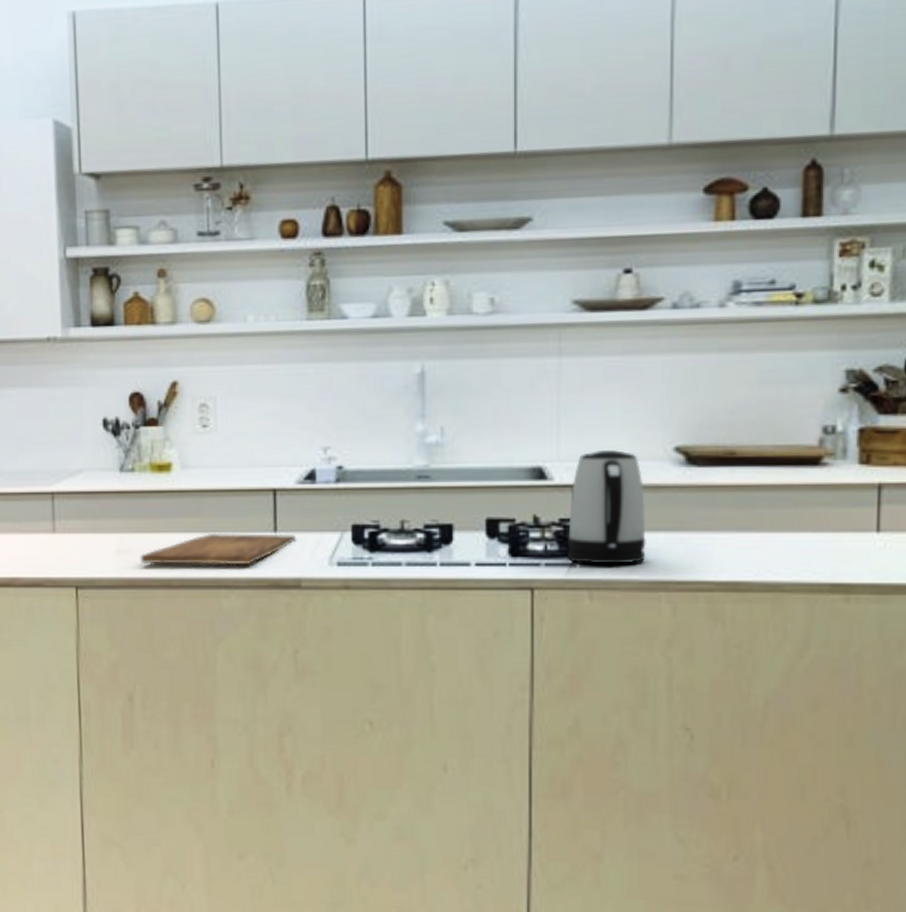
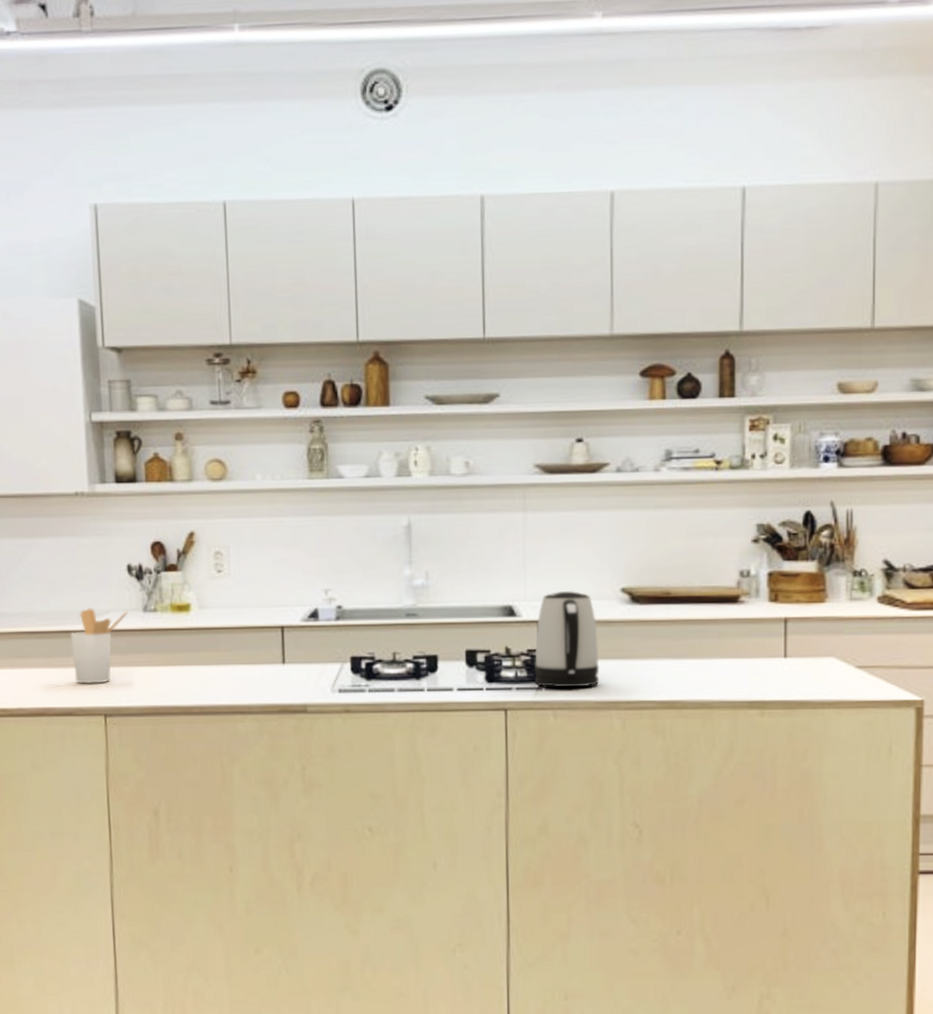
utensil holder: none [39,467,103,552] -> present [70,608,128,684]
cutting board: present [140,532,295,566] -> none [163,665,301,694]

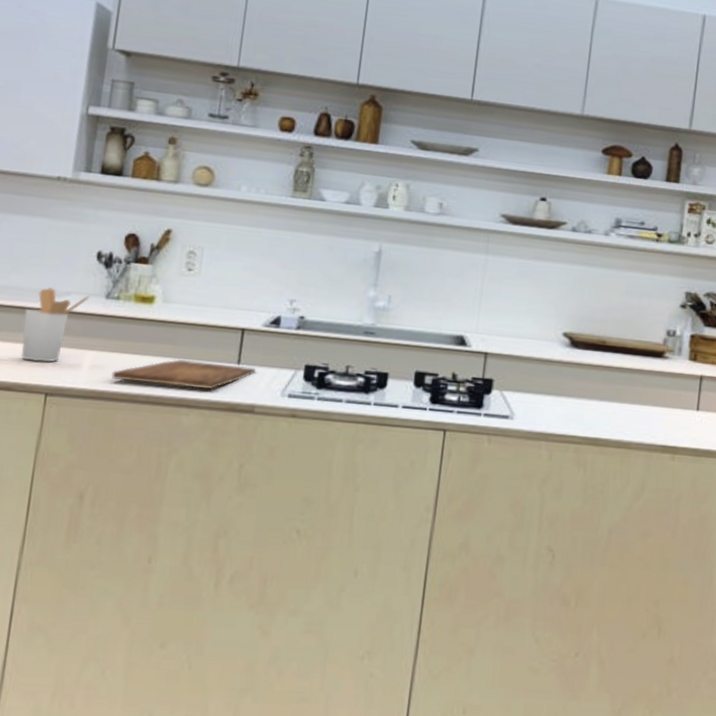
cutting board: none [163,665,301,694] -> present [112,359,256,389]
kettle: present [534,591,600,688] -> none [475,328,538,418]

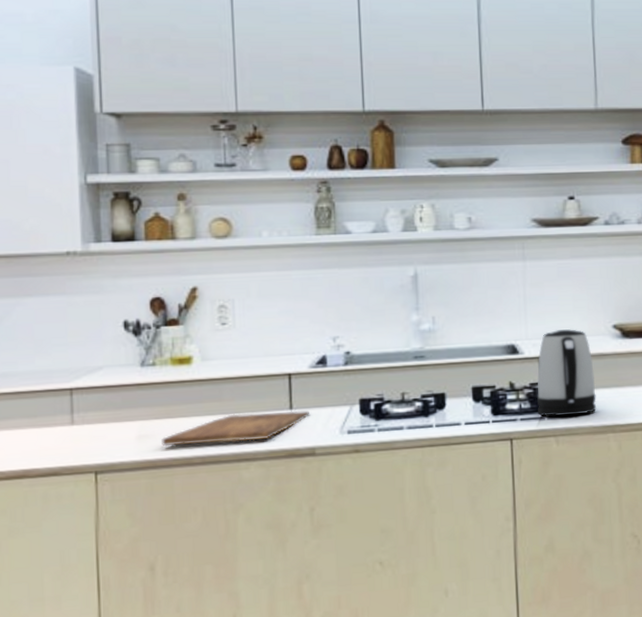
utensil holder: present [21,288,90,362] -> none [57,365,124,442]
kettle: none [475,328,538,418] -> present [536,329,597,417]

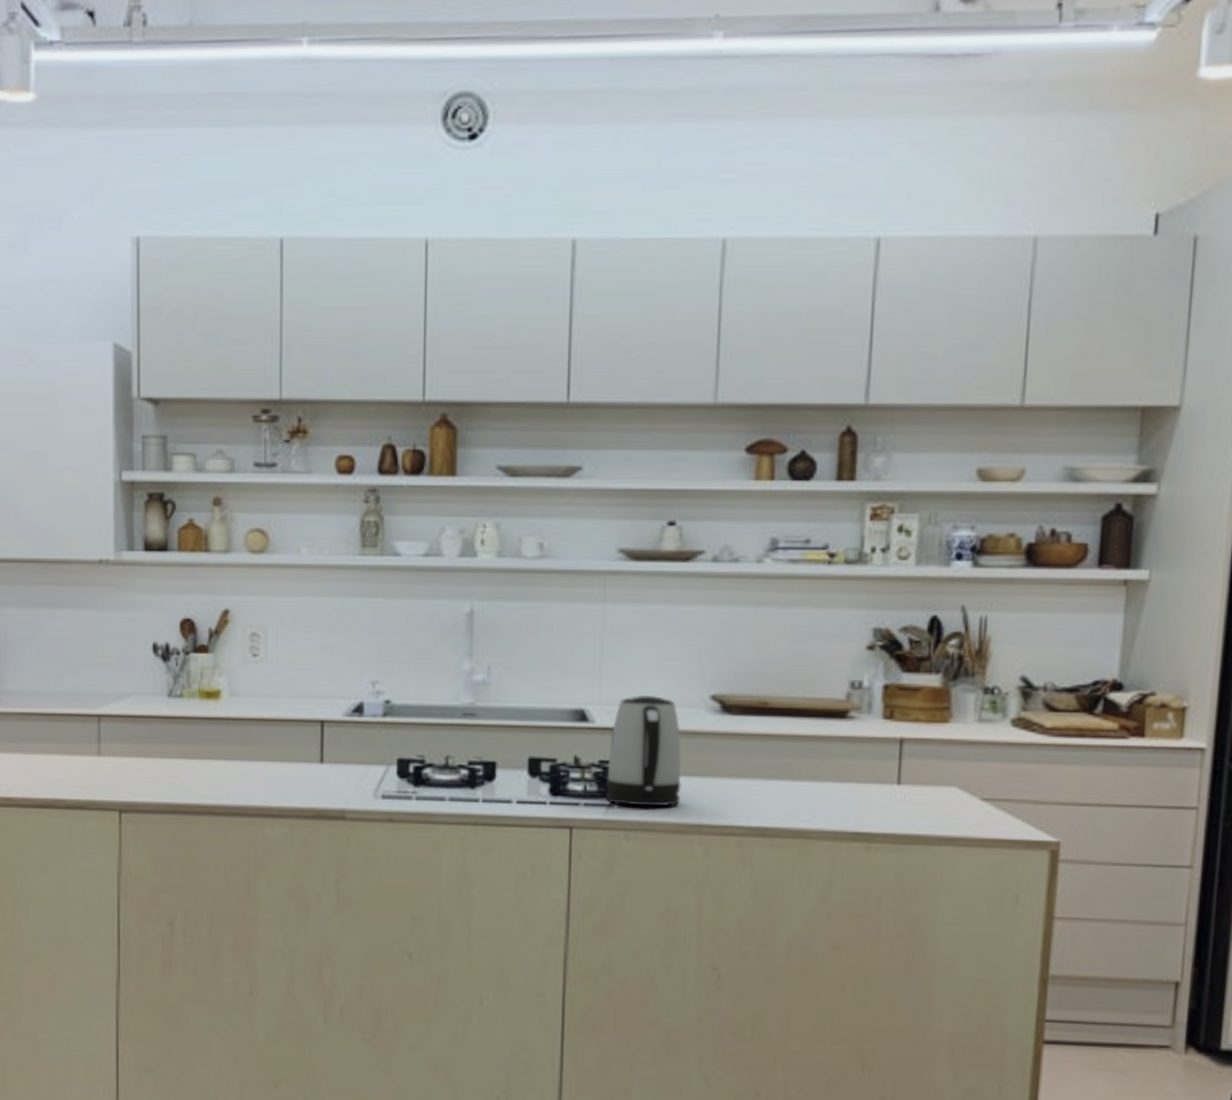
cutting board: present [161,410,309,447] -> none [186,761,341,795]

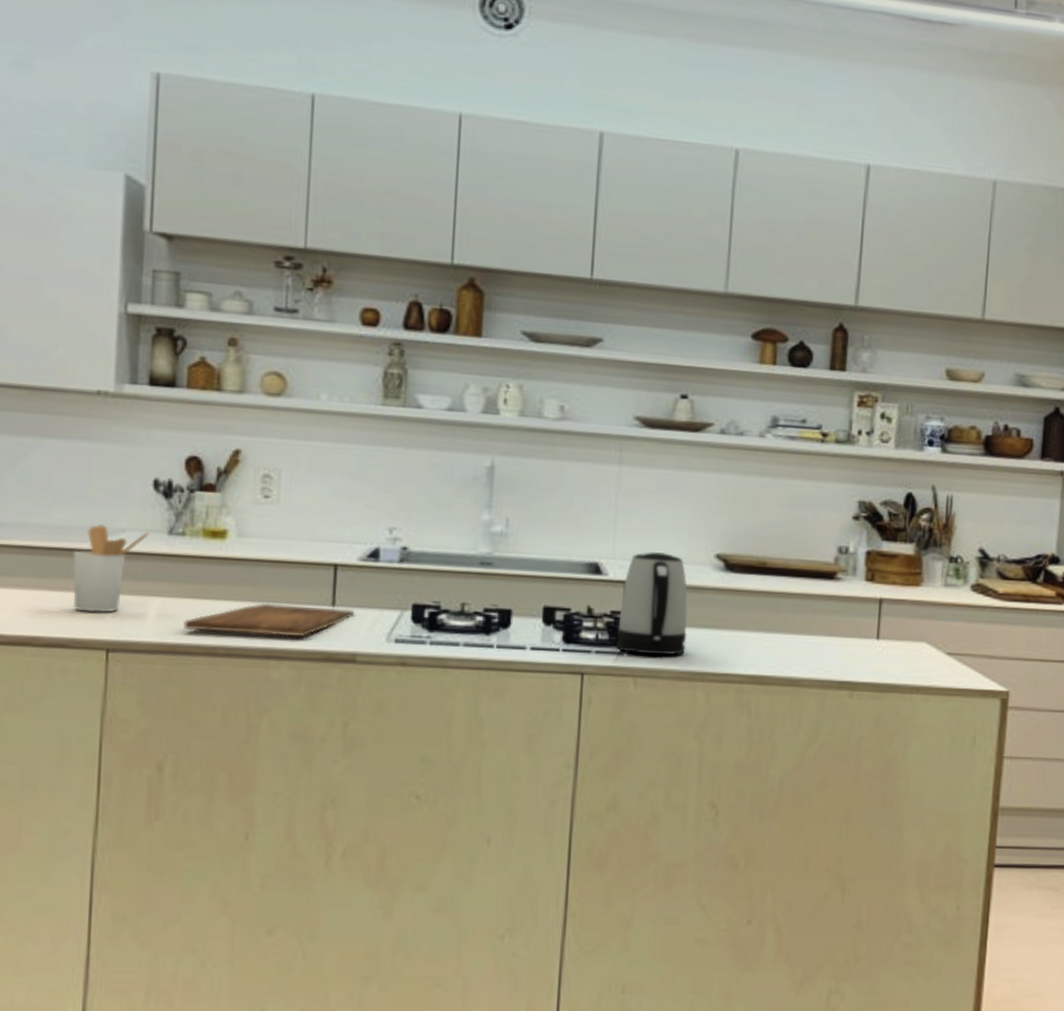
utensil holder: none [85,690,151,775] -> present [72,524,149,613]
cutting board: none [186,761,341,795] -> present [184,603,354,637]

